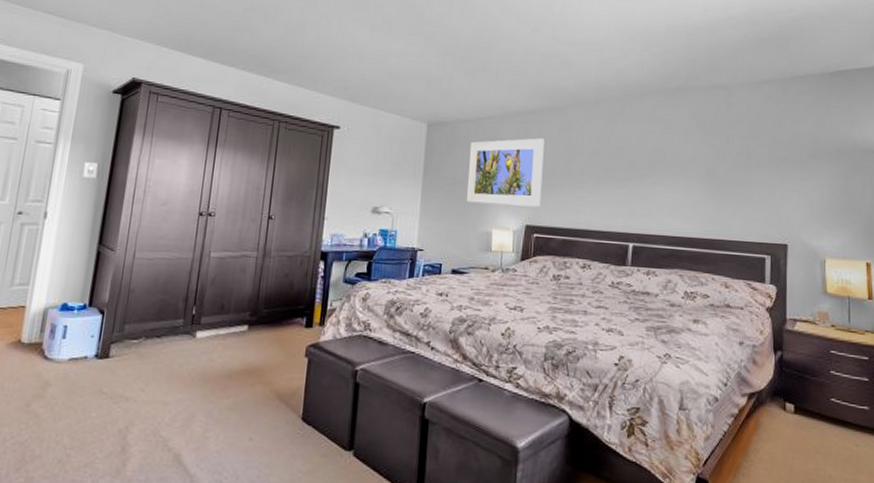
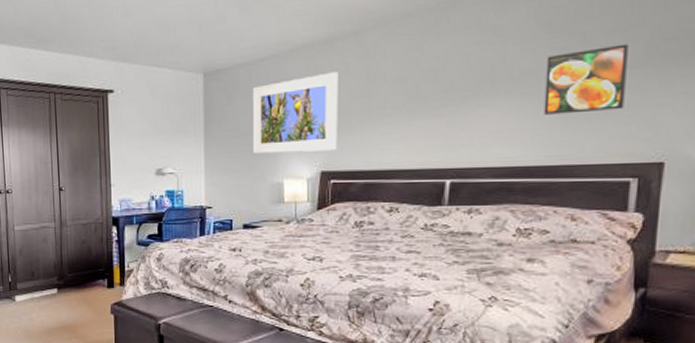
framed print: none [702,147,758,199] -> present [543,44,628,115]

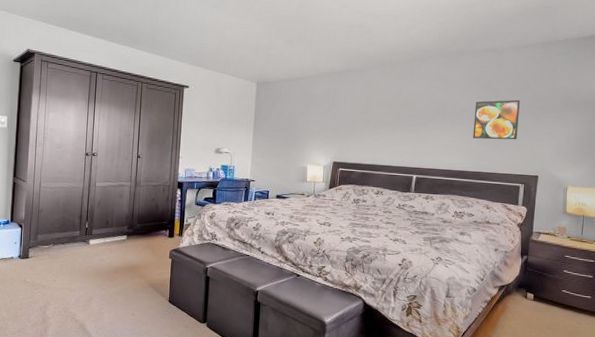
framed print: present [252,71,338,154] -> none [287,93,349,148]

